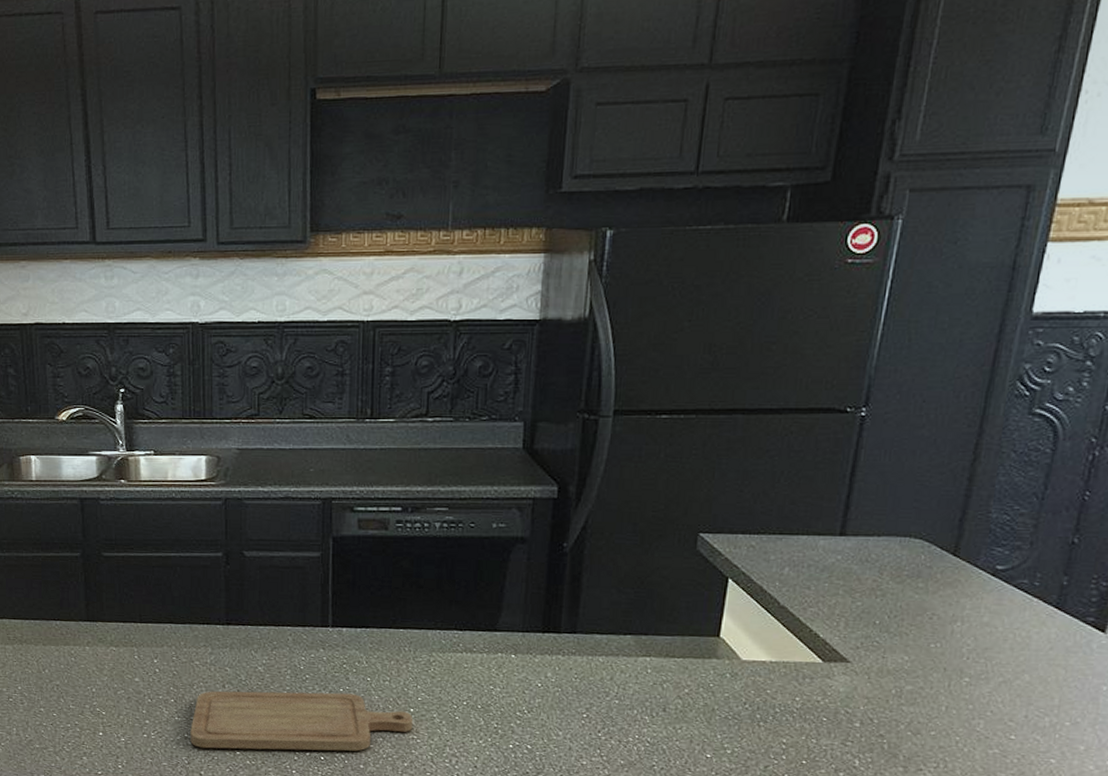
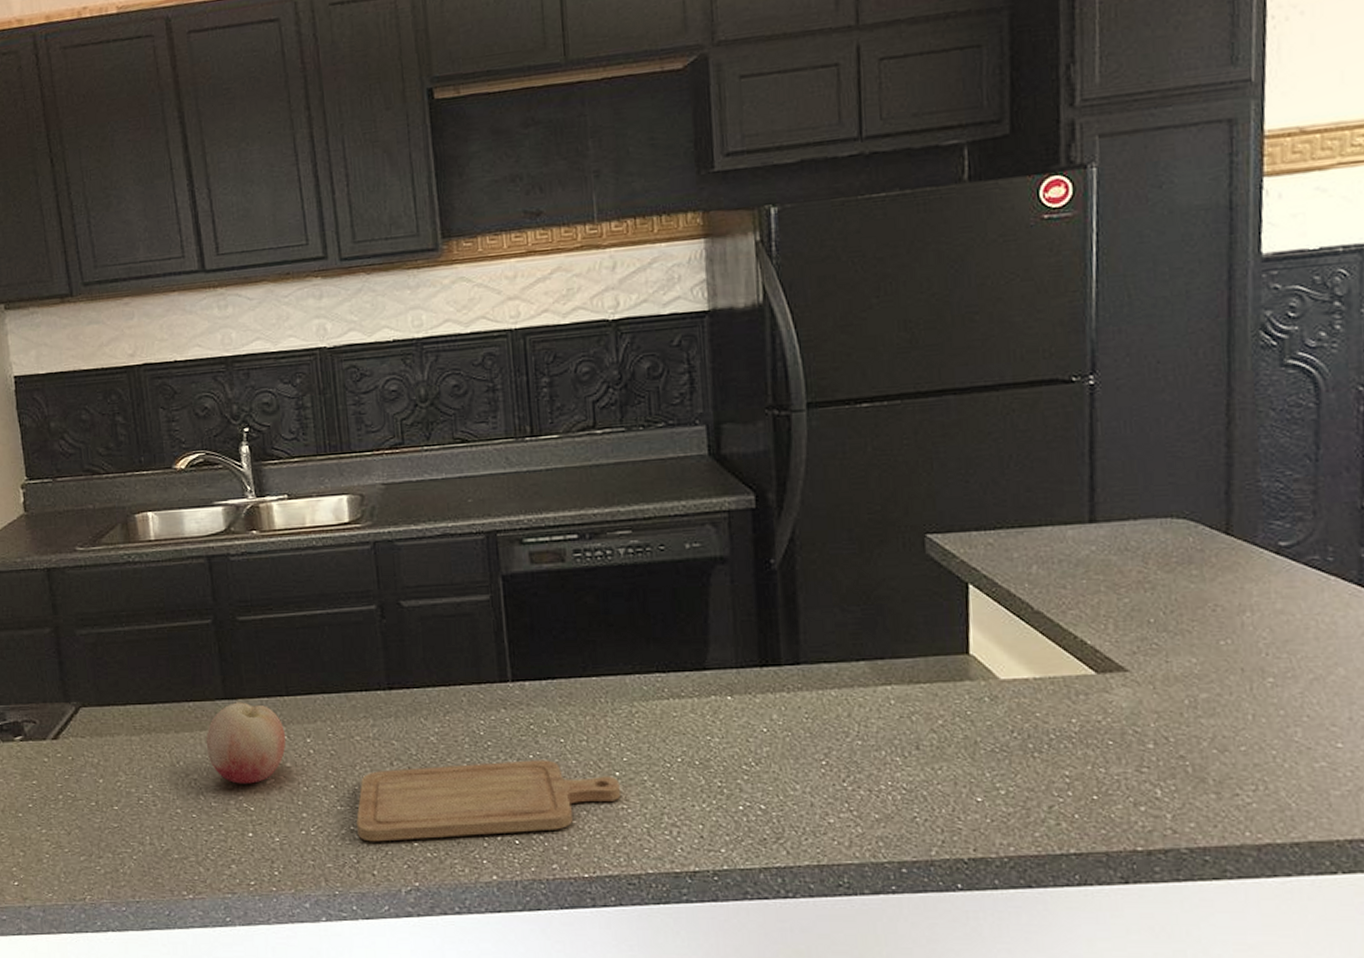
fruit: none [68,624,136,693] -> present [205,702,286,784]

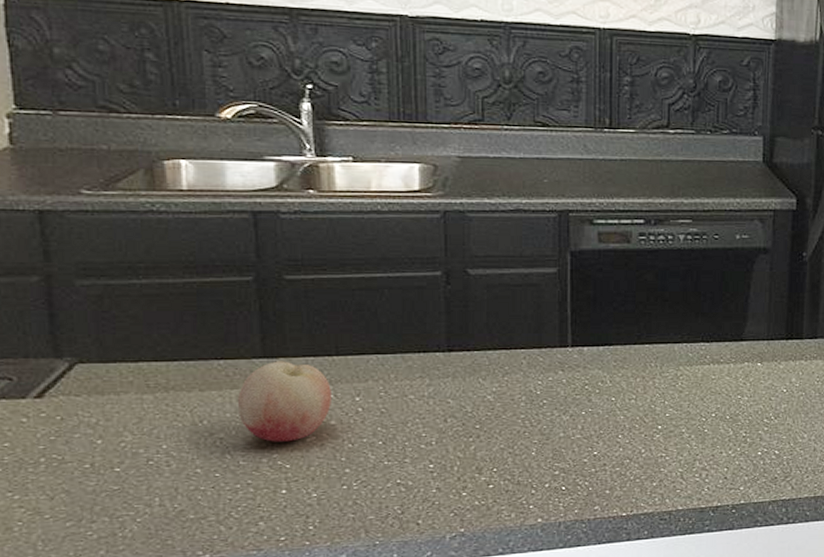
chopping board: present [356,760,620,842] -> none [404,416,660,494]

